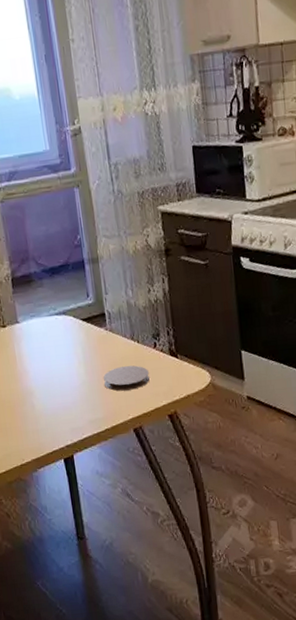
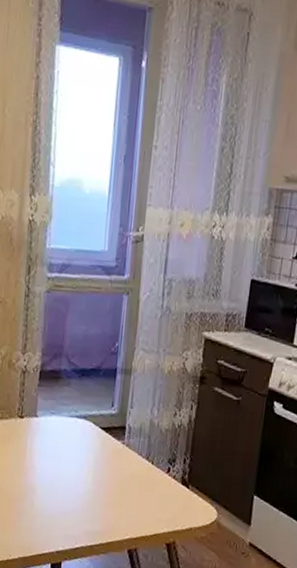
coaster: present [103,365,150,391] -> none [109,484,156,510]

